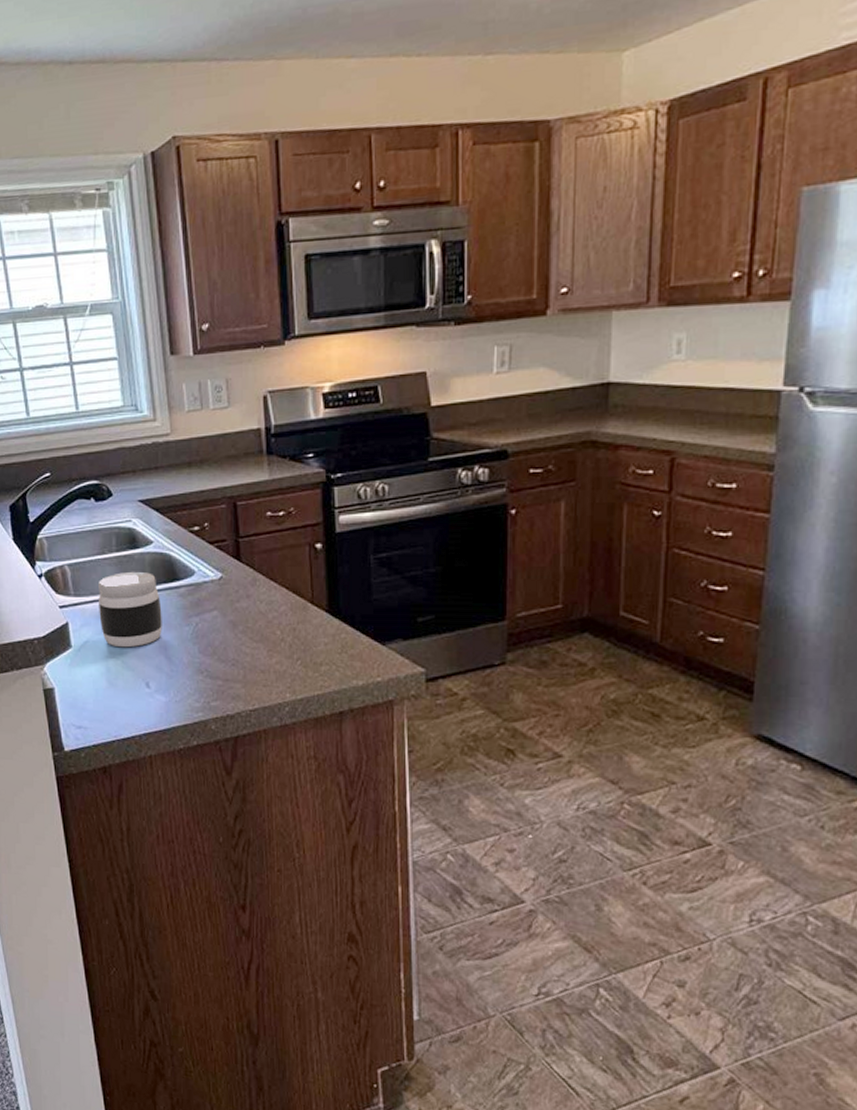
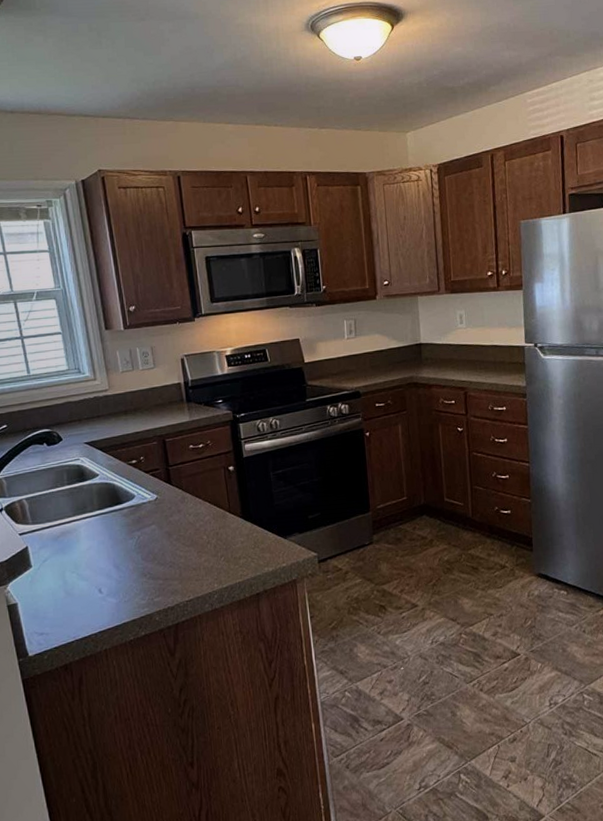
jar: present [98,571,162,648] -> none [53,499,110,563]

